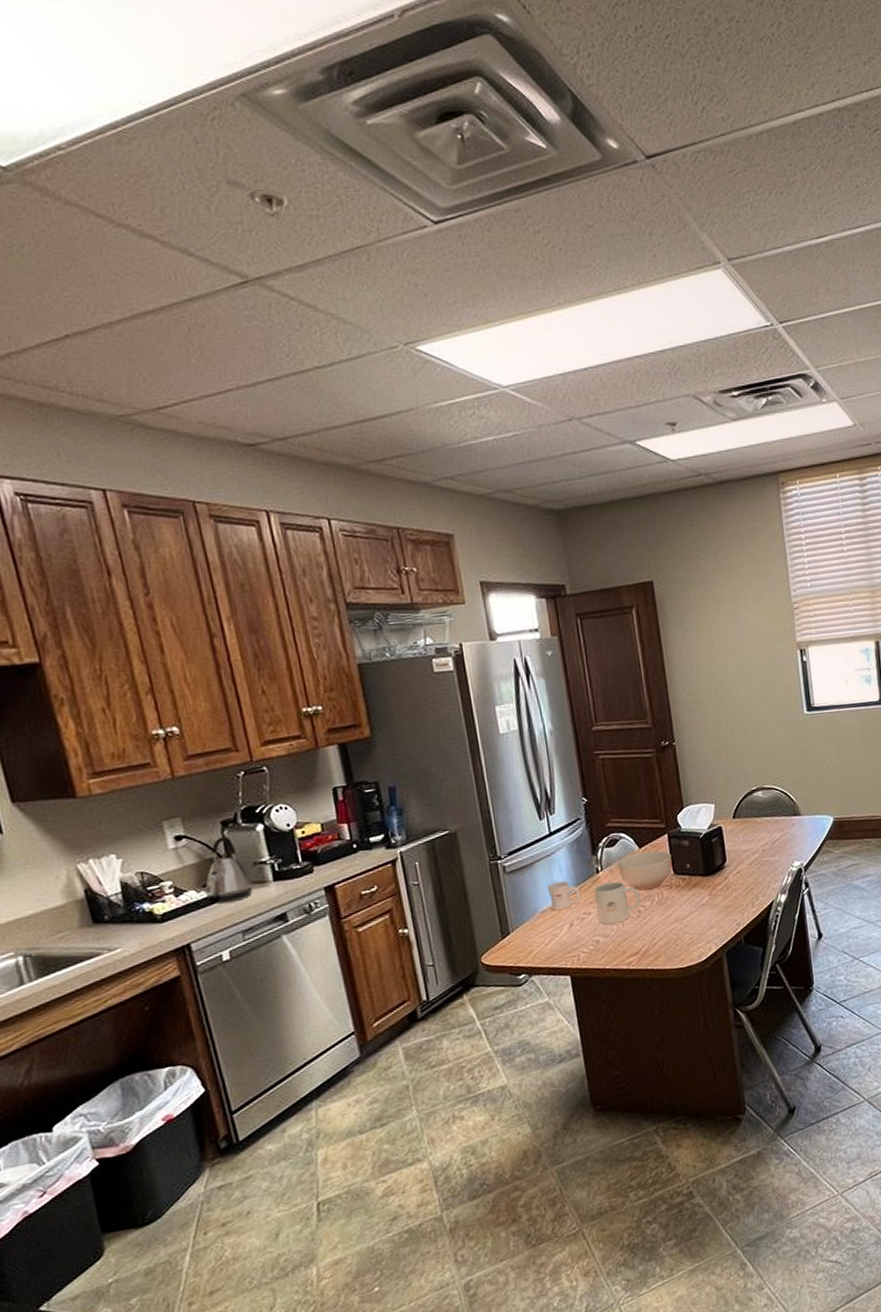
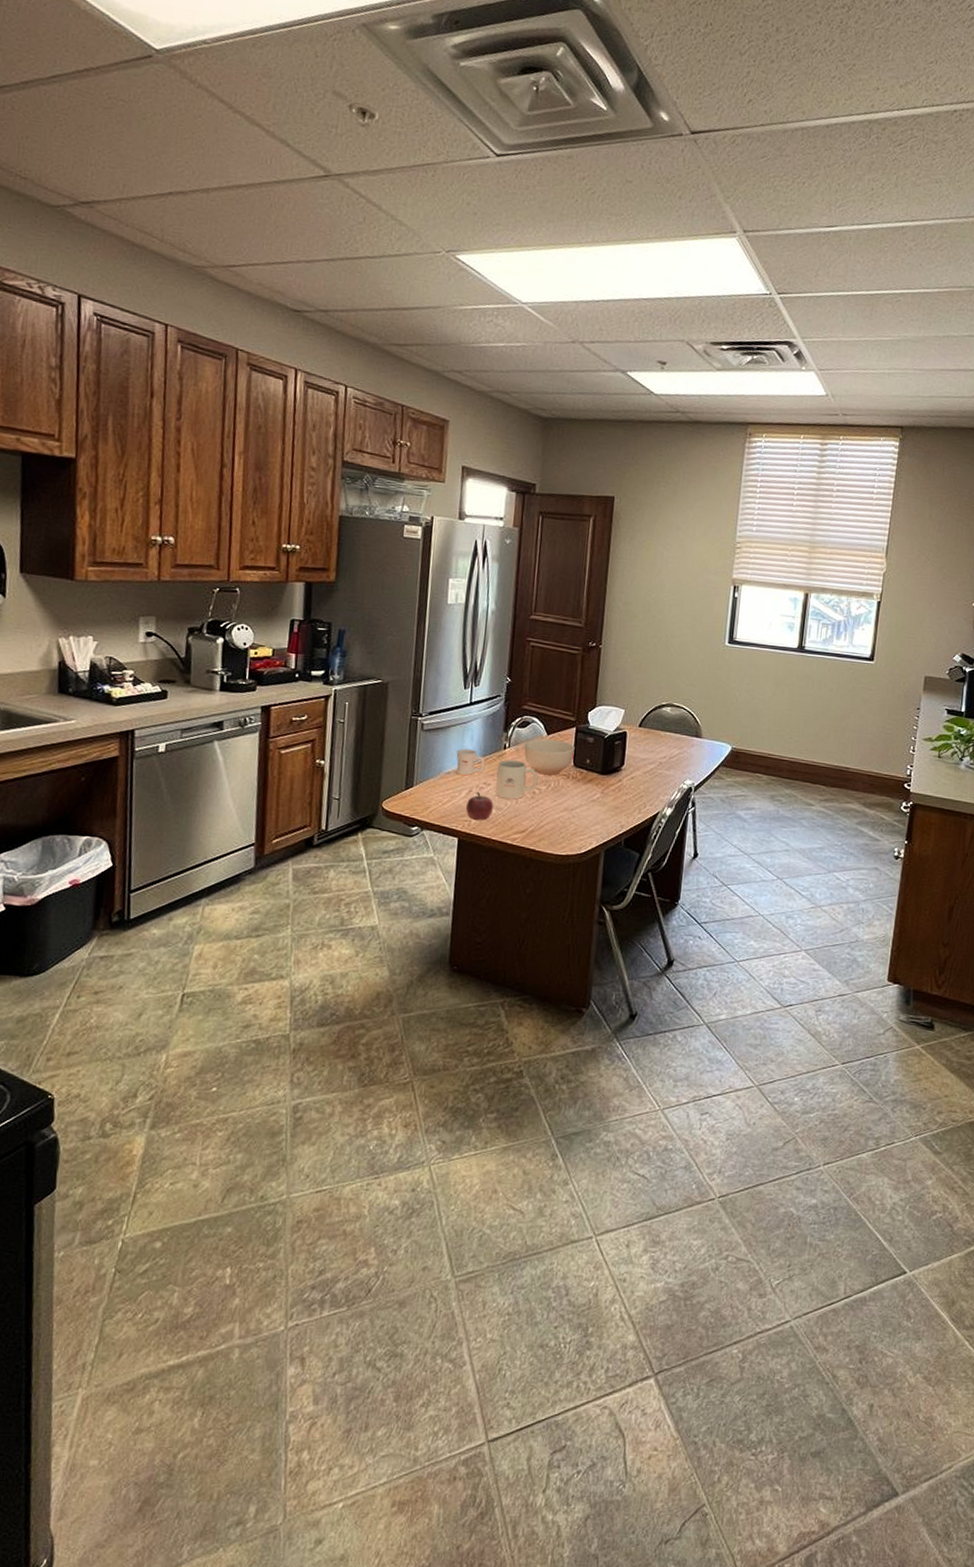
kettle: present [204,837,253,904] -> none [158,642,202,702]
fruit: none [570,924,600,954] -> present [465,792,493,820]

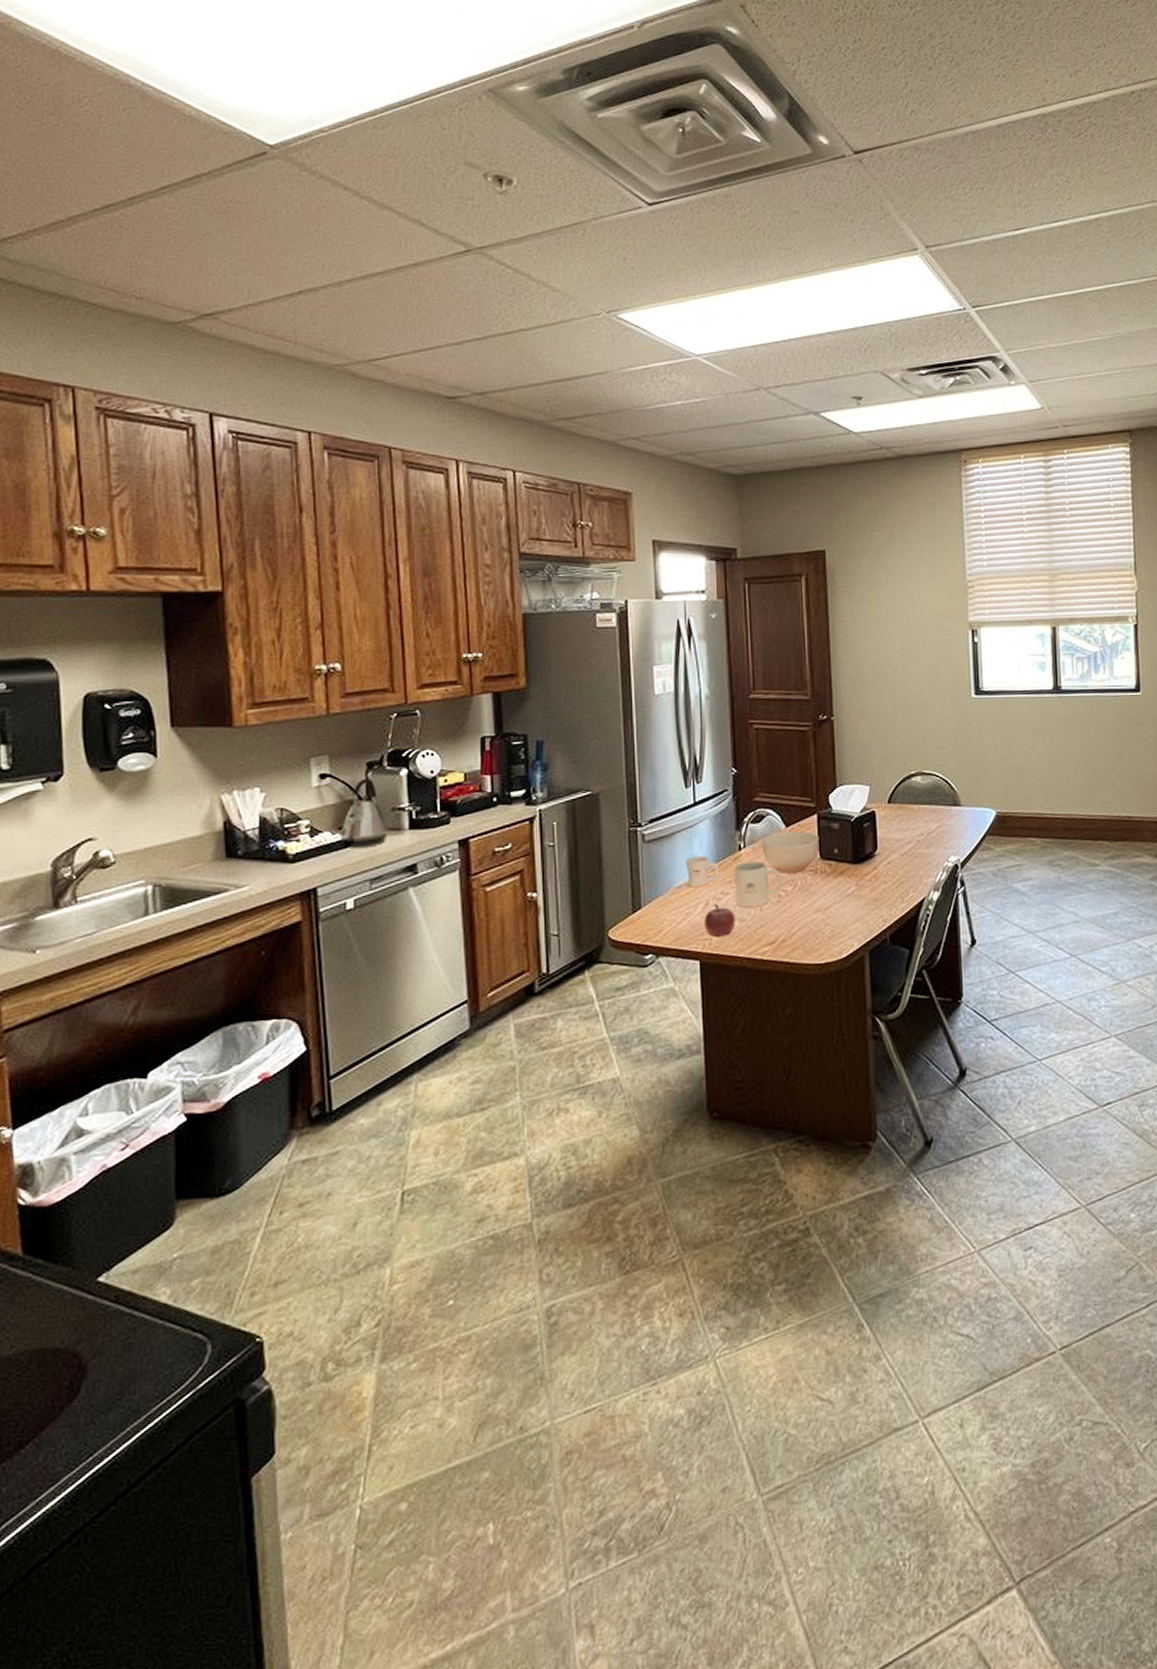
kettle: none [158,642,202,702] -> present [340,779,388,848]

